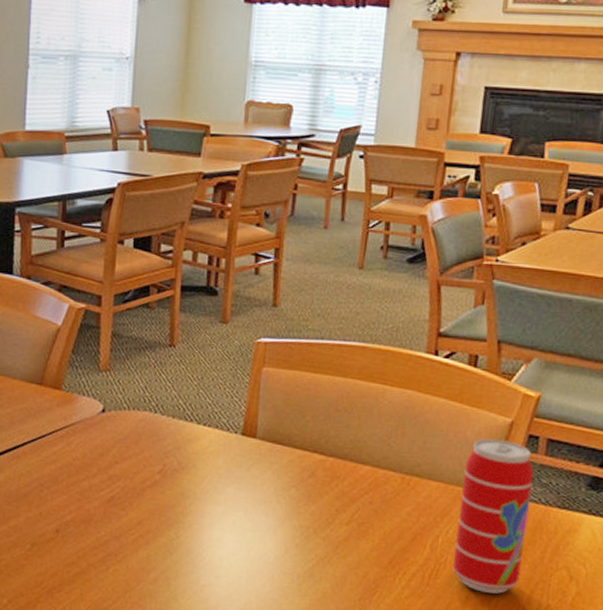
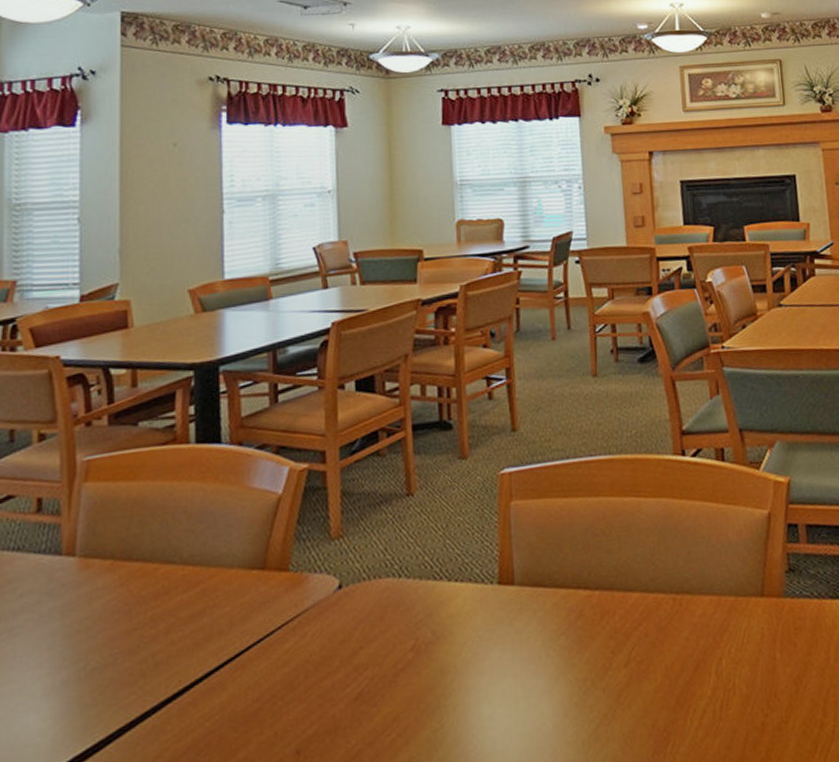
beverage can: present [452,438,534,594] -> none [733,535,811,714]

